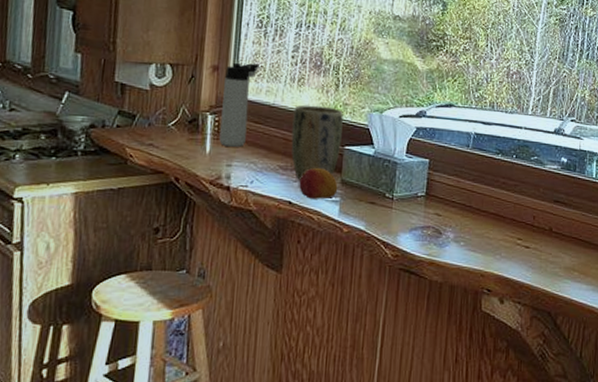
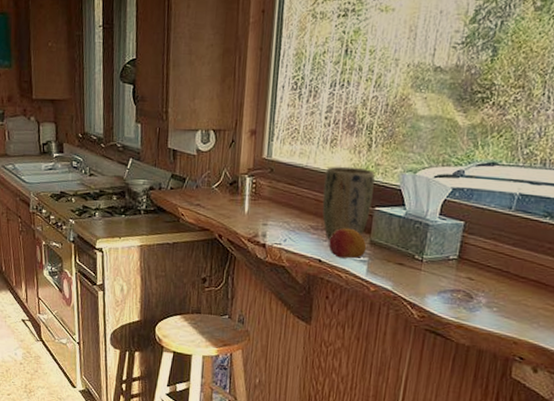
thermos bottle: present [219,62,259,147] -> none [256,125,294,208]

